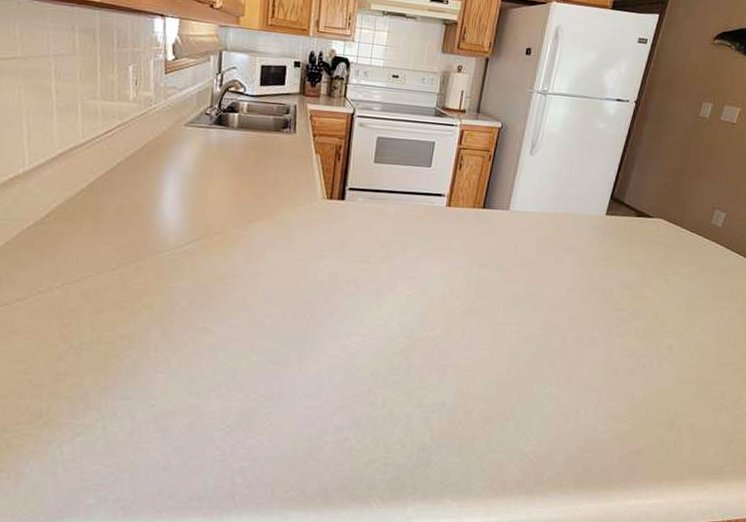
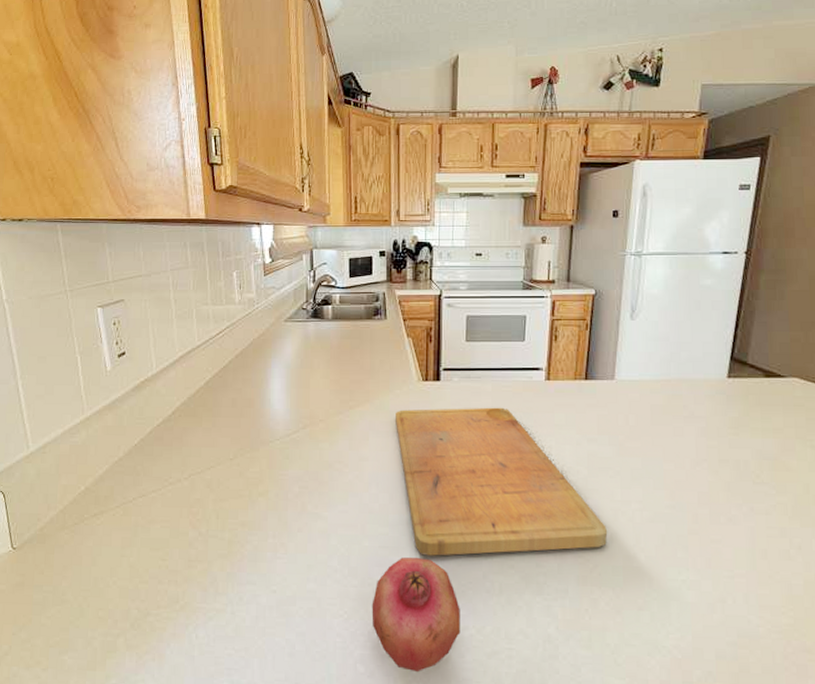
fruit: none [254,372,344,482] -> present [371,557,460,673]
cutting board: none [295,226,487,371] -> present [396,407,608,556]

